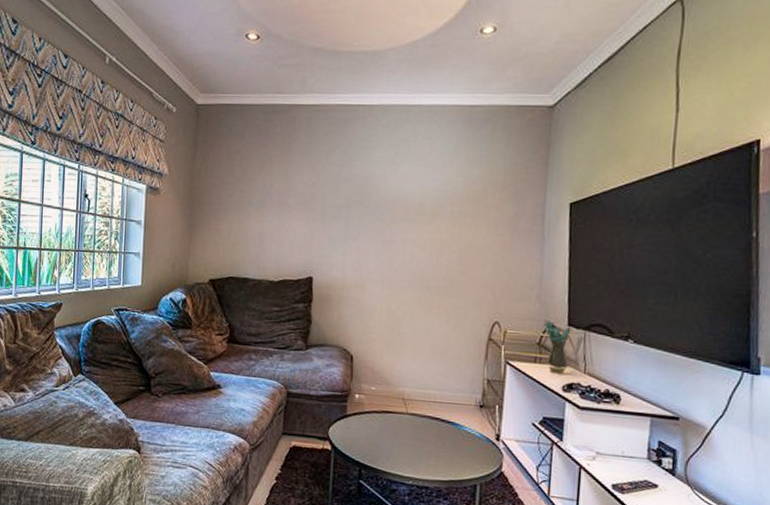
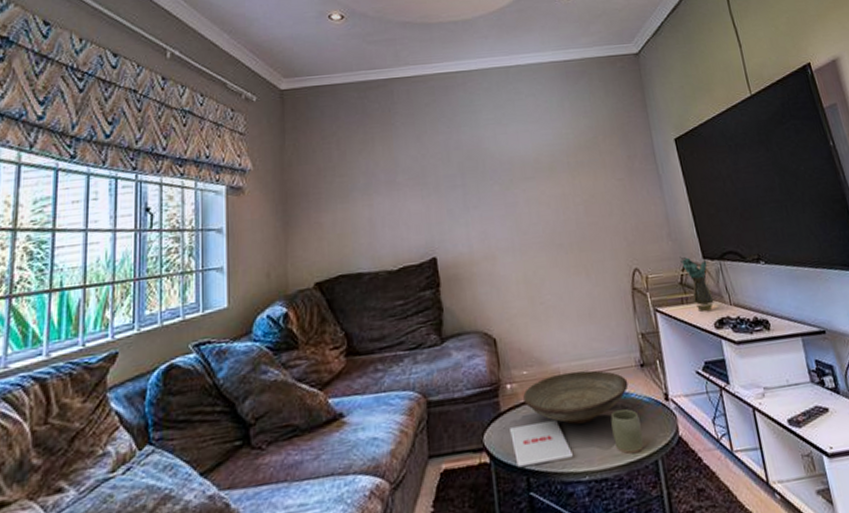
magazine: none [351,428,403,464] -> present [510,419,574,468]
decorative bowl: none [368,396,465,441] -> present [523,370,628,425]
mug: none [440,437,469,474] -> present [610,409,644,454]

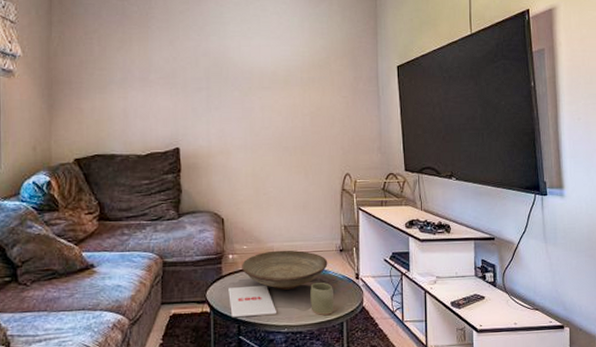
vase: present [680,257,714,312] -> none [385,167,408,214]

